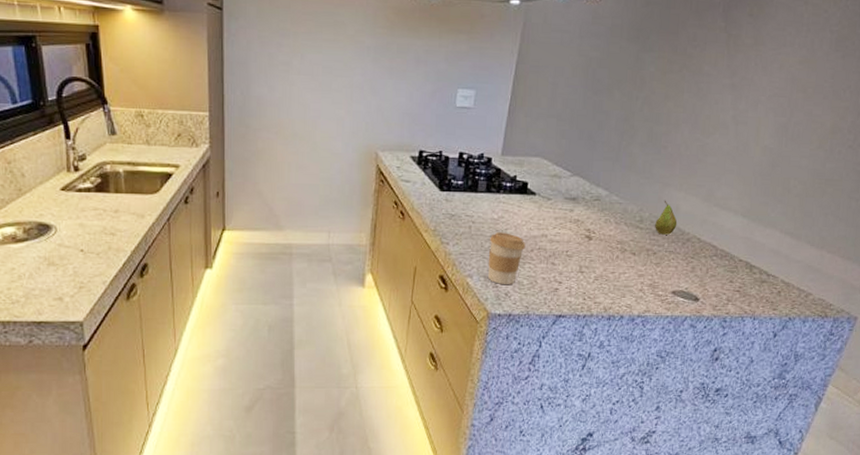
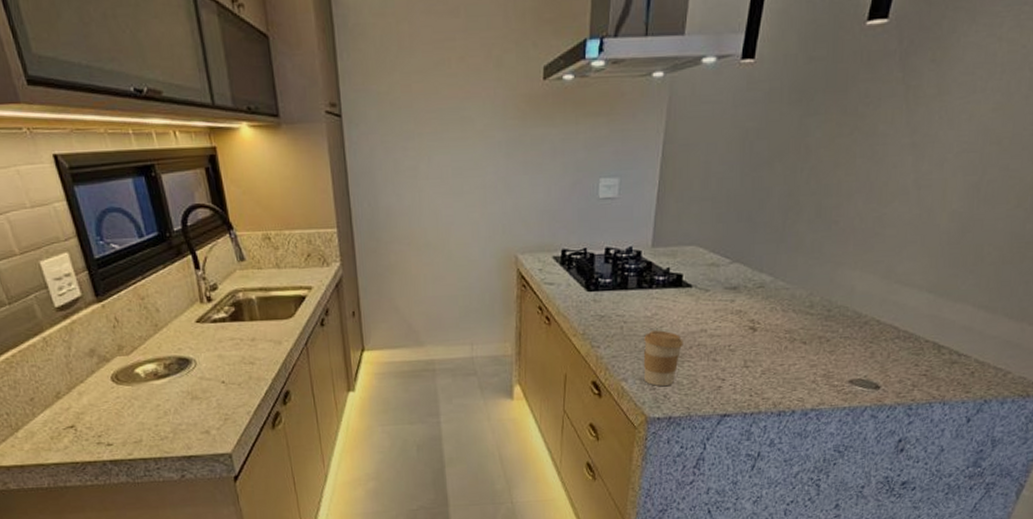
fruit: present [655,200,677,235] -> none [827,281,853,319]

